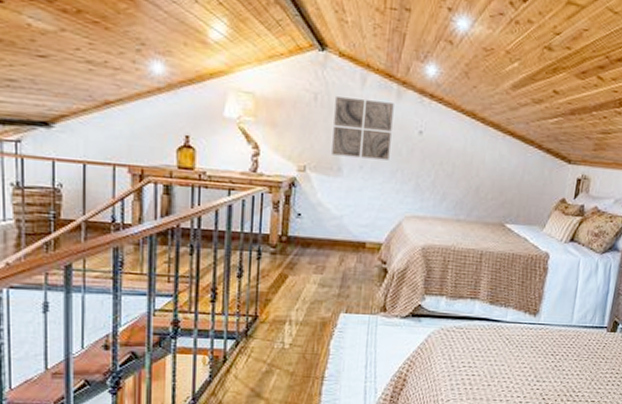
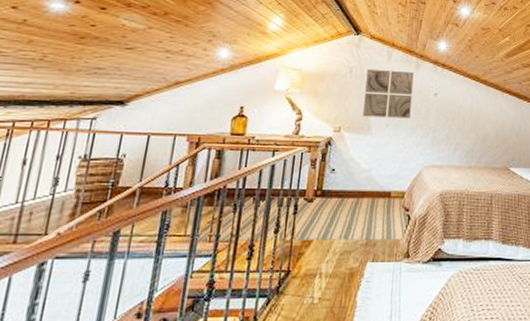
rug: none [141,237,385,293] -> present [184,196,408,243]

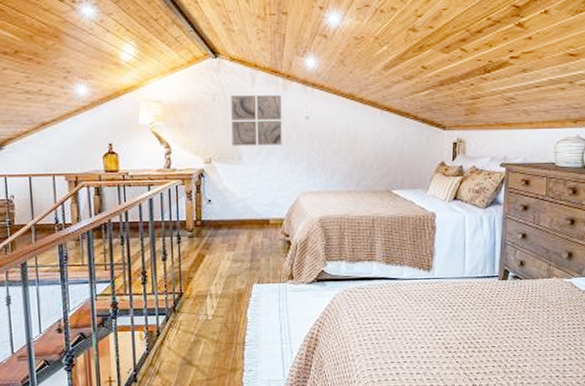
rug: present [184,196,408,243] -> none [83,224,289,271]

